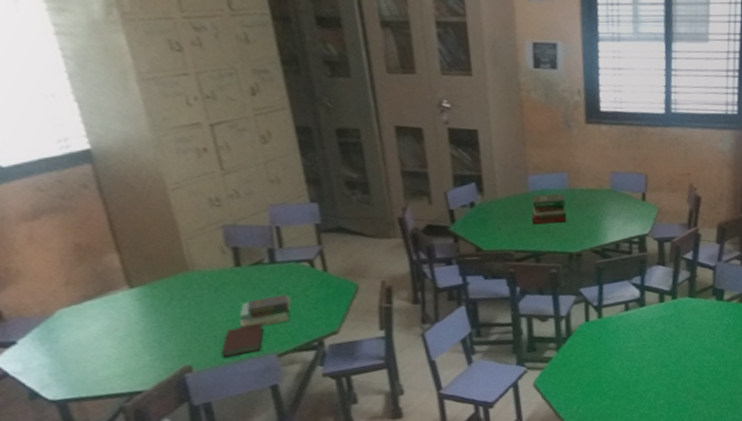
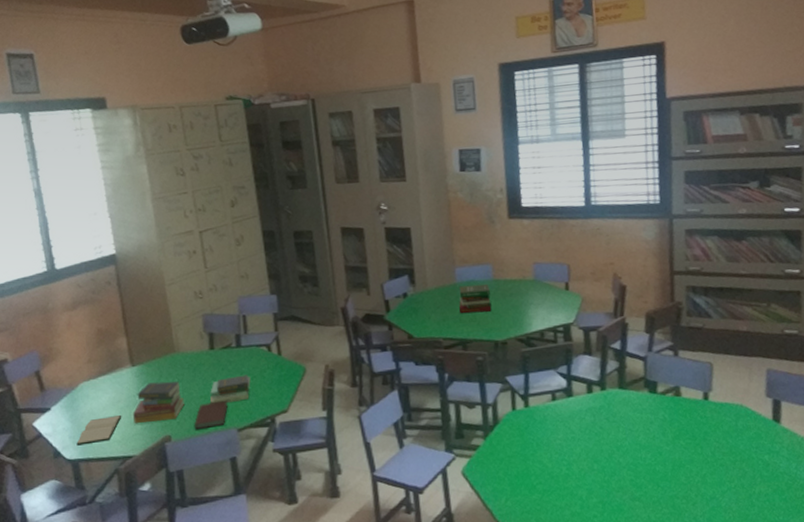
hardback book: none [60,345,123,384] -> present [76,414,122,446]
books: none [136,304,207,354] -> present [132,381,184,423]

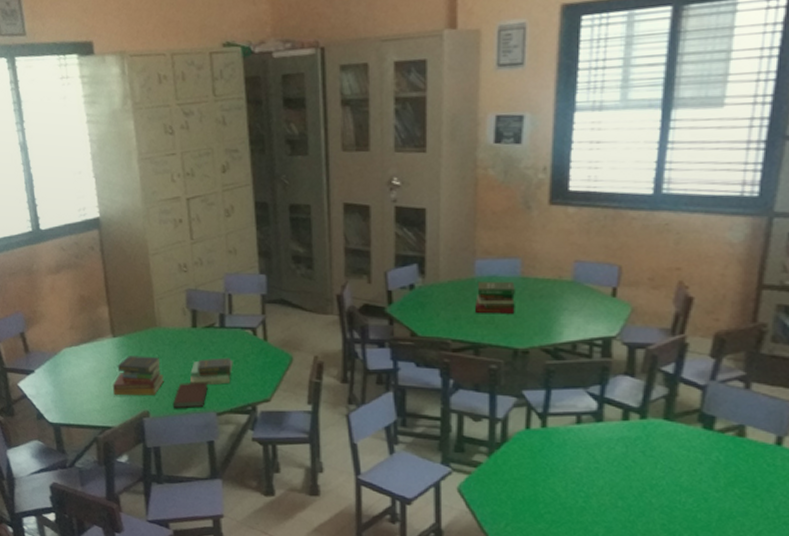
hardback book: present [76,414,122,446] -> none [58,384,102,410]

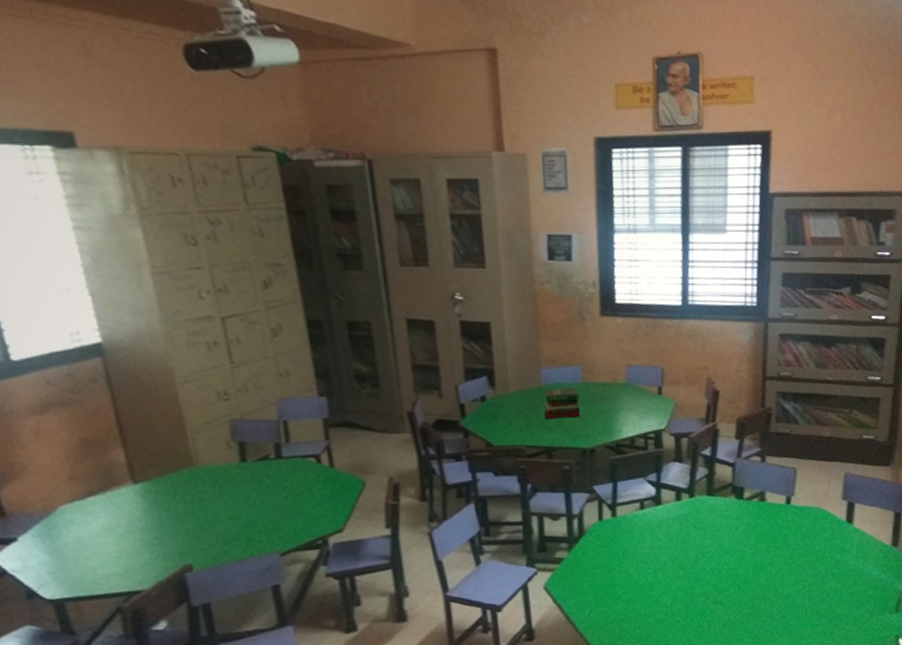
books: present [112,356,164,395] -> none [137,500,209,552]
book: present [172,382,208,409] -> none [222,520,267,557]
books: present [189,357,233,385] -> none [242,490,296,526]

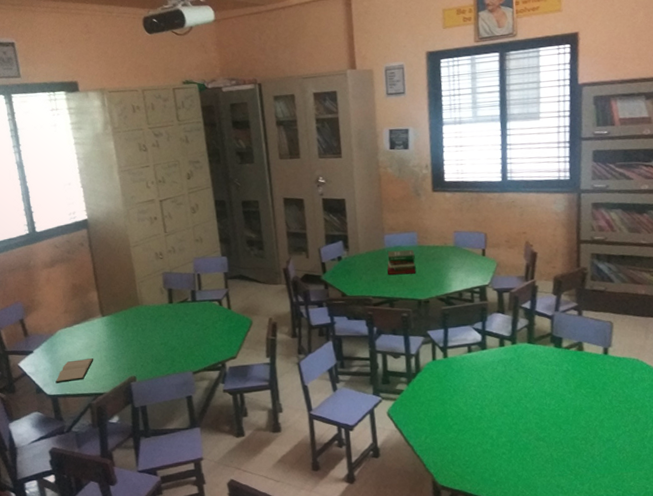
hardback book: none [58,542,123,583] -> present [55,357,94,383]

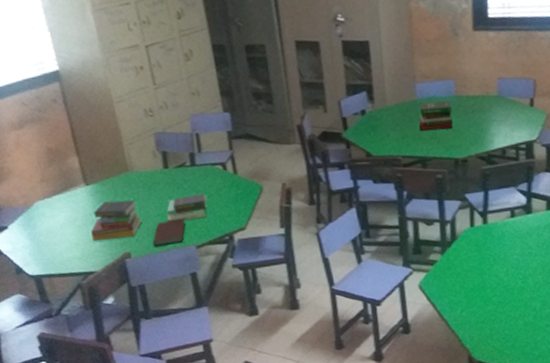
hardback book: present [55,357,94,383] -> none [37,232,81,262]
books: none [102,330,147,365] -> present [90,200,142,241]
book: none [155,347,184,372] -> present [152,218,185,247]
books: none [169,325,205,350] -> present [166,193,208,222]

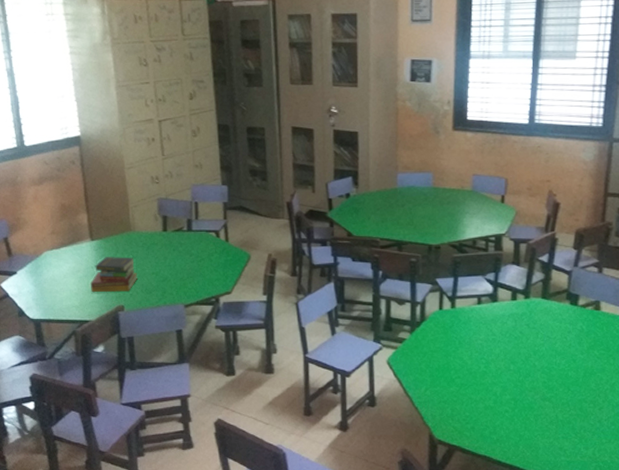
book: present [152,218,185,247] -> none [145,278,177,303]
books: present [166,193,208,222] -> none [160,257,199,281]
books: present [419,100,453,131] -> none [398,190,429,217]

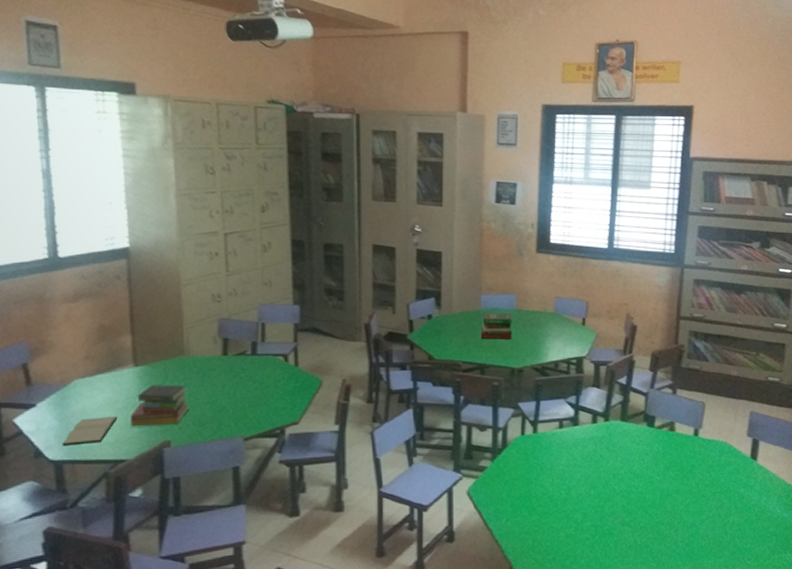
hardback book: none [39,283,81,307] -> present [62,416,118,446]
books: none [398,190,429,217] -> present [481,312,512,340]

